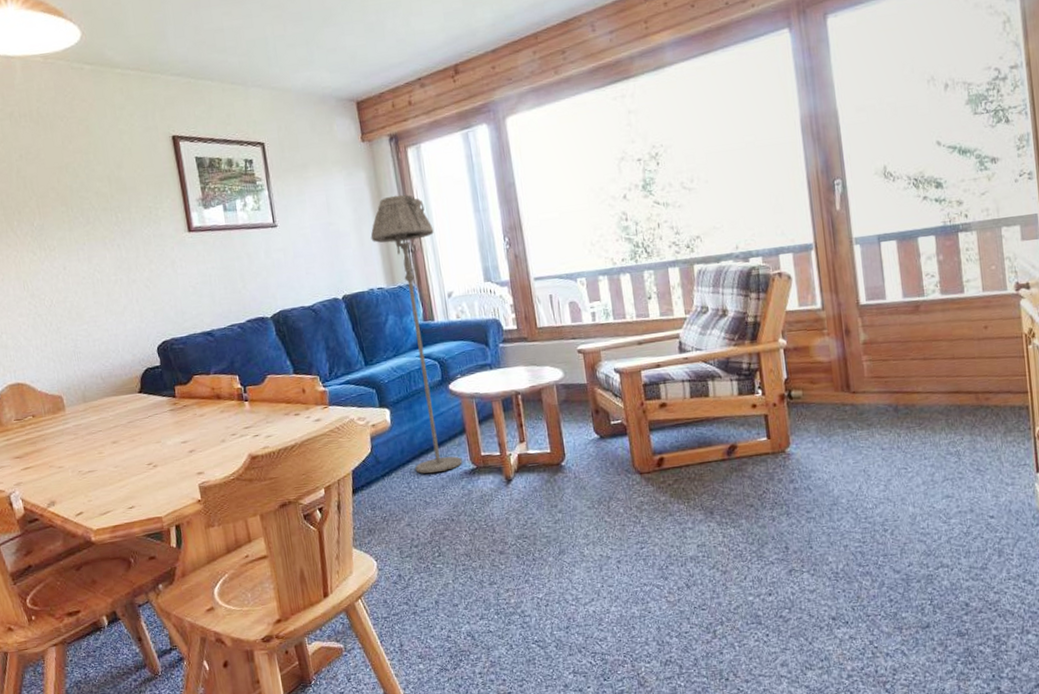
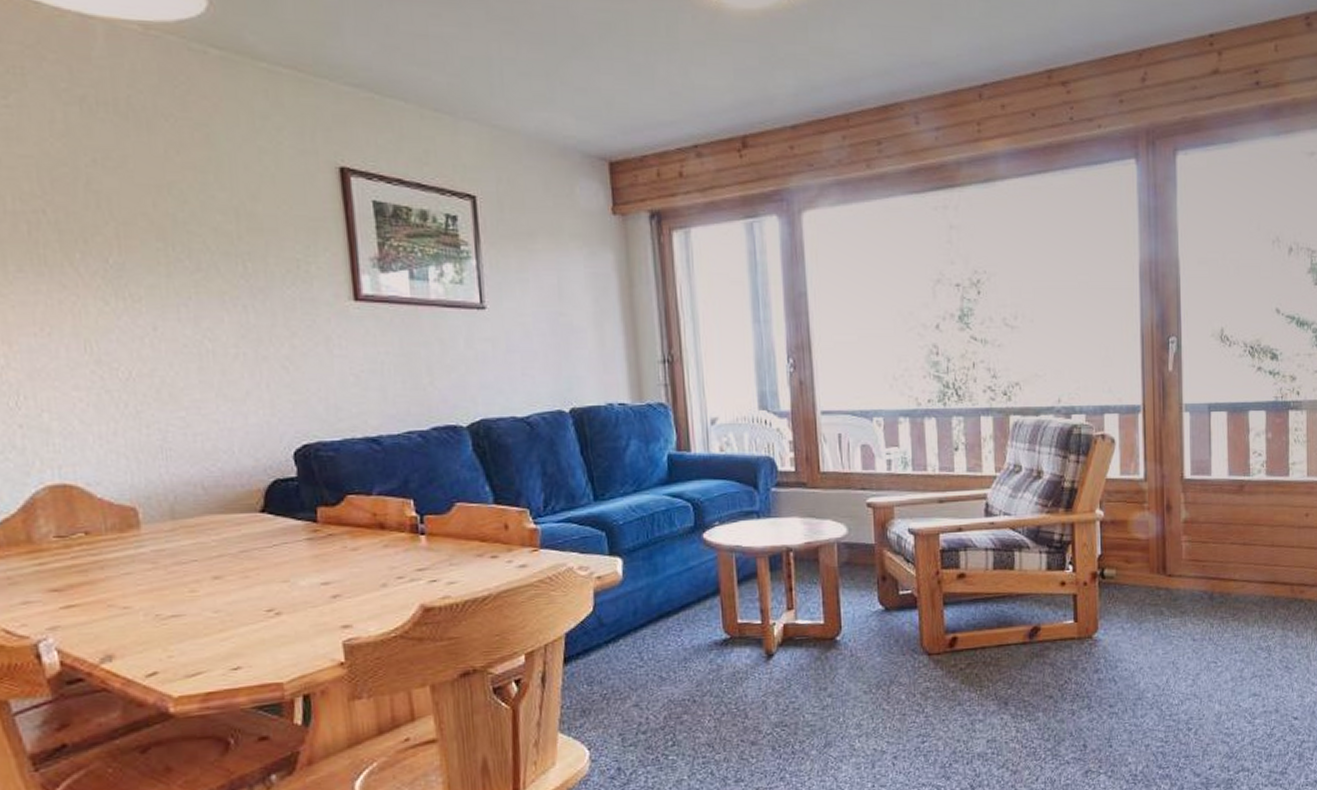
floor lamp: present [370,194,463,474] -> none [614,288,713,643]

